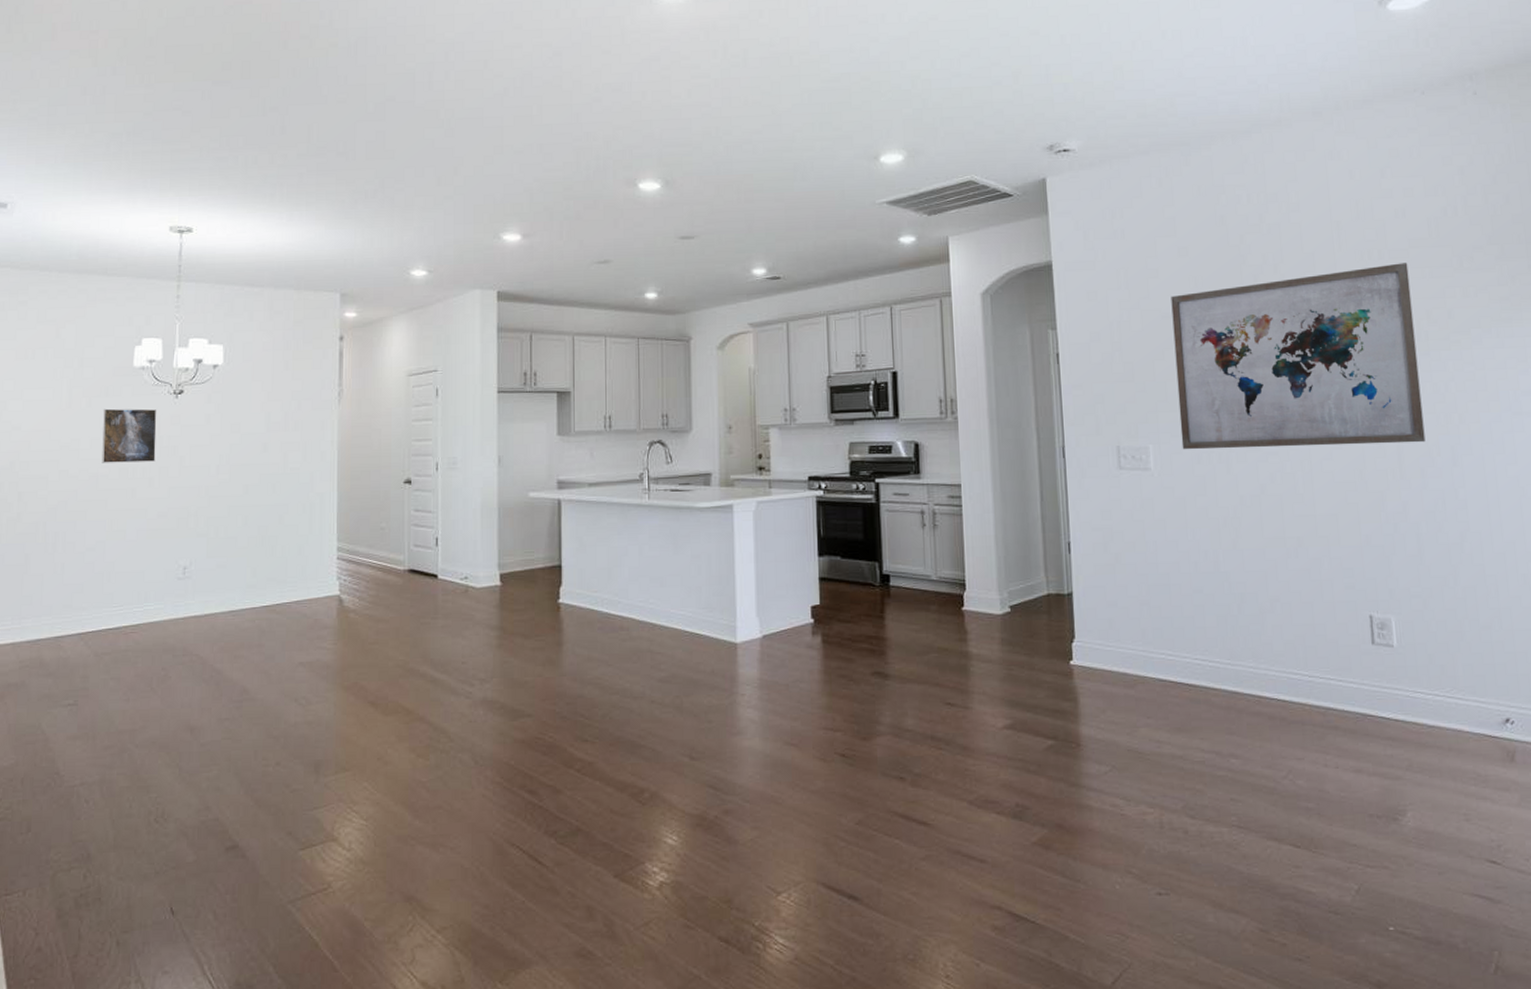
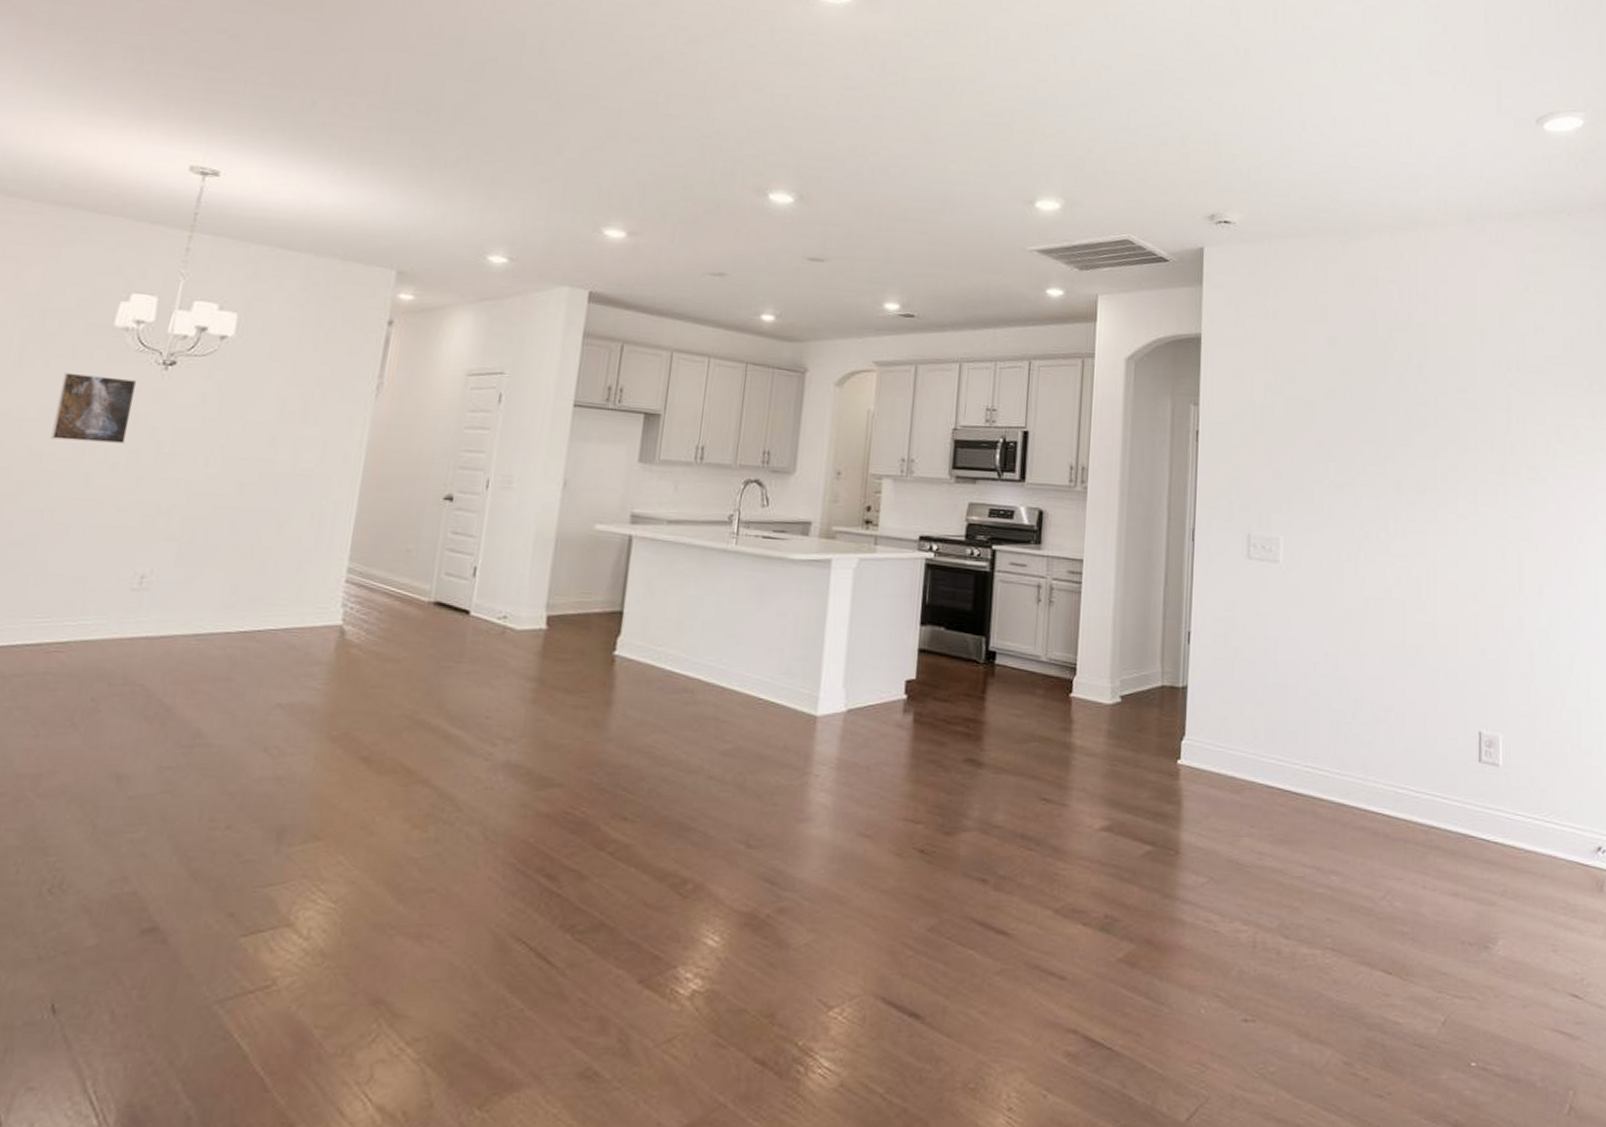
wall art: present [1171,263,1426,450] -> none [1312,377,1545,559]

